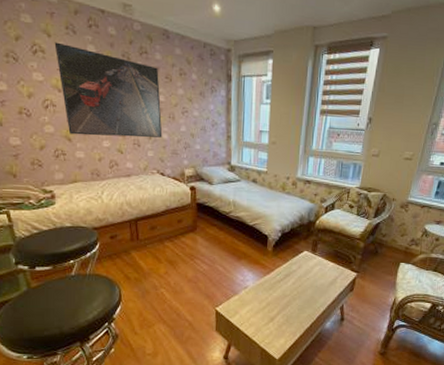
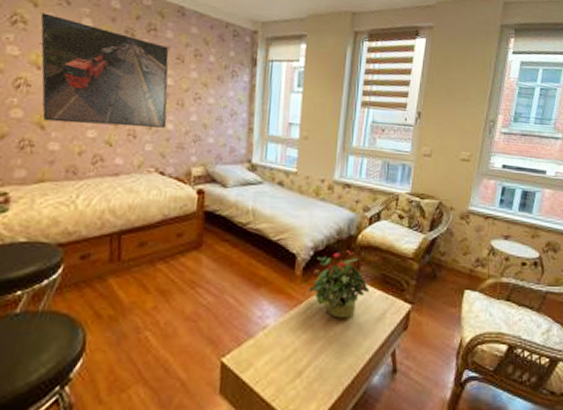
potted plant: none [277,233,325,282] -> present [307,250,370,319]

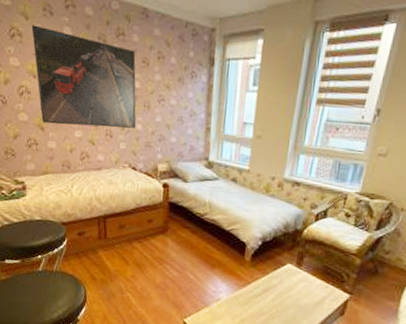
potted plant: present [307,250,370,319] -> none [255,243,311,301]

